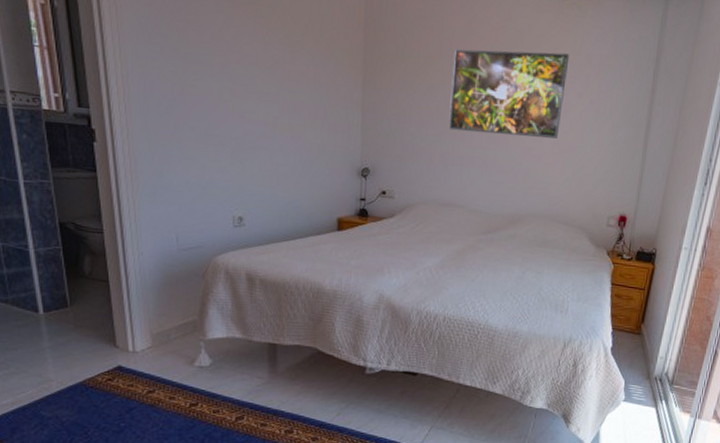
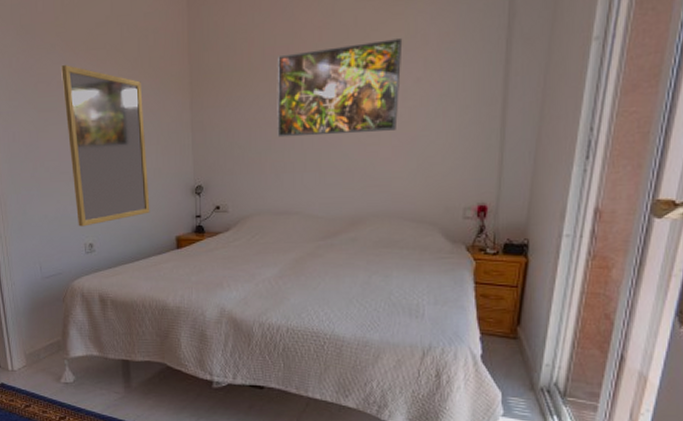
home mirror: none [217,16,312,198] -> present [61,65,150,227]

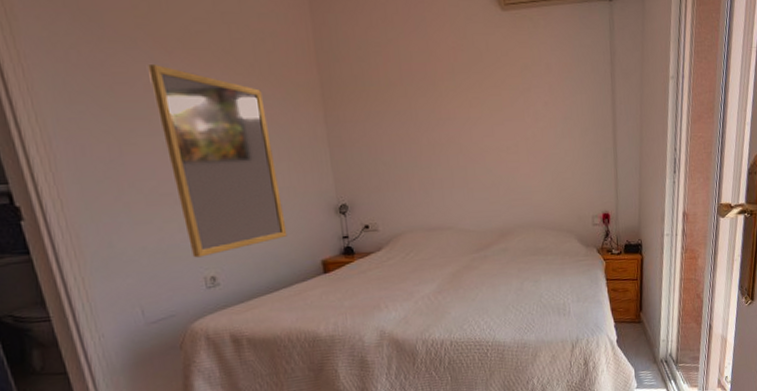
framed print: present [277,38,403,138] -> none [416,65,532,154]

